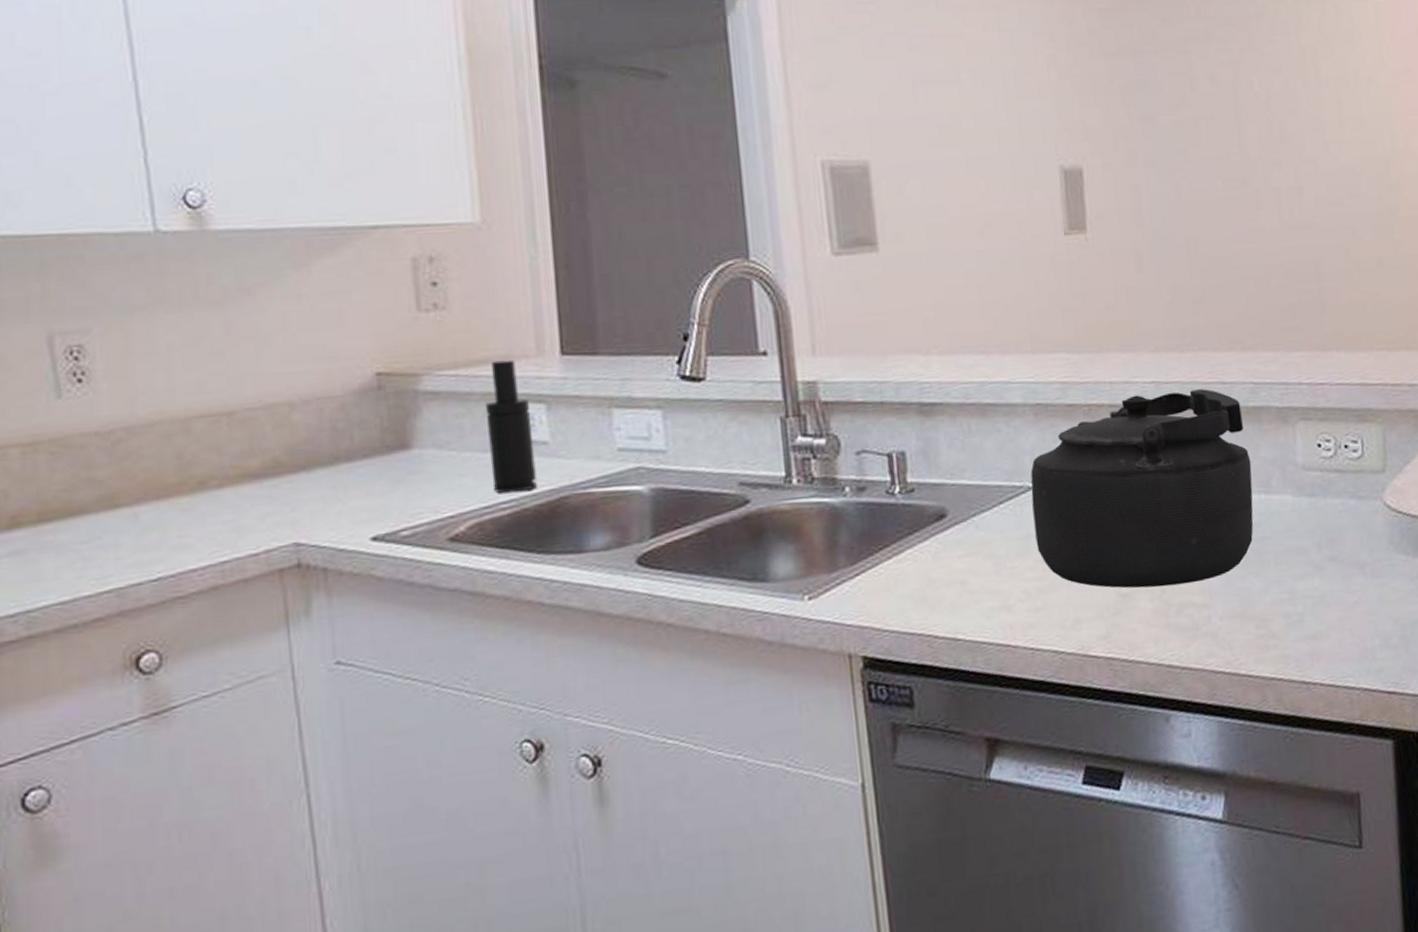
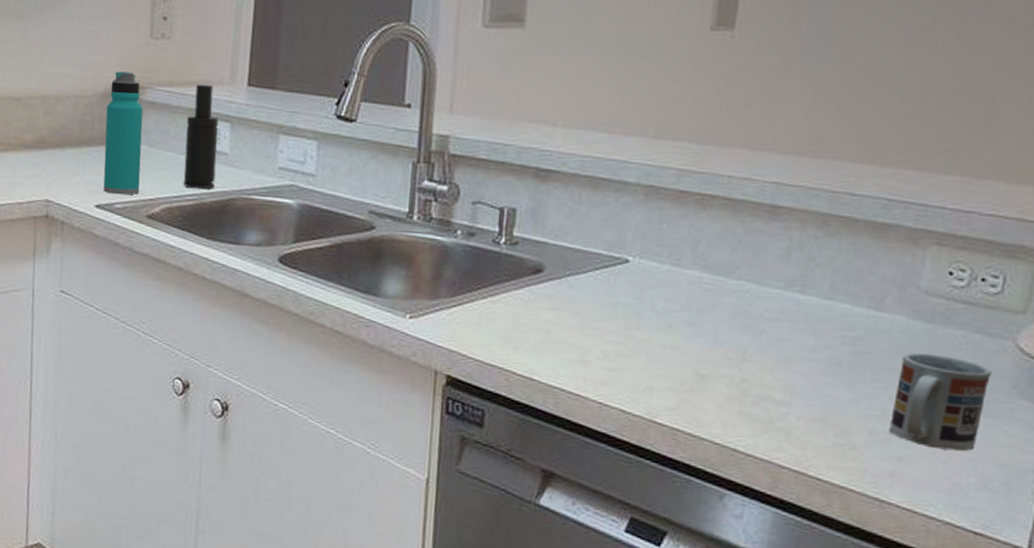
water bottle: none [368,357,434,520] -> present [103,71,144,195]
kettle: present [1030,389,1254,588] -> none [623,192,868,380]
cup: none [1296,526,1372,619] -> present [889,352,992,452]

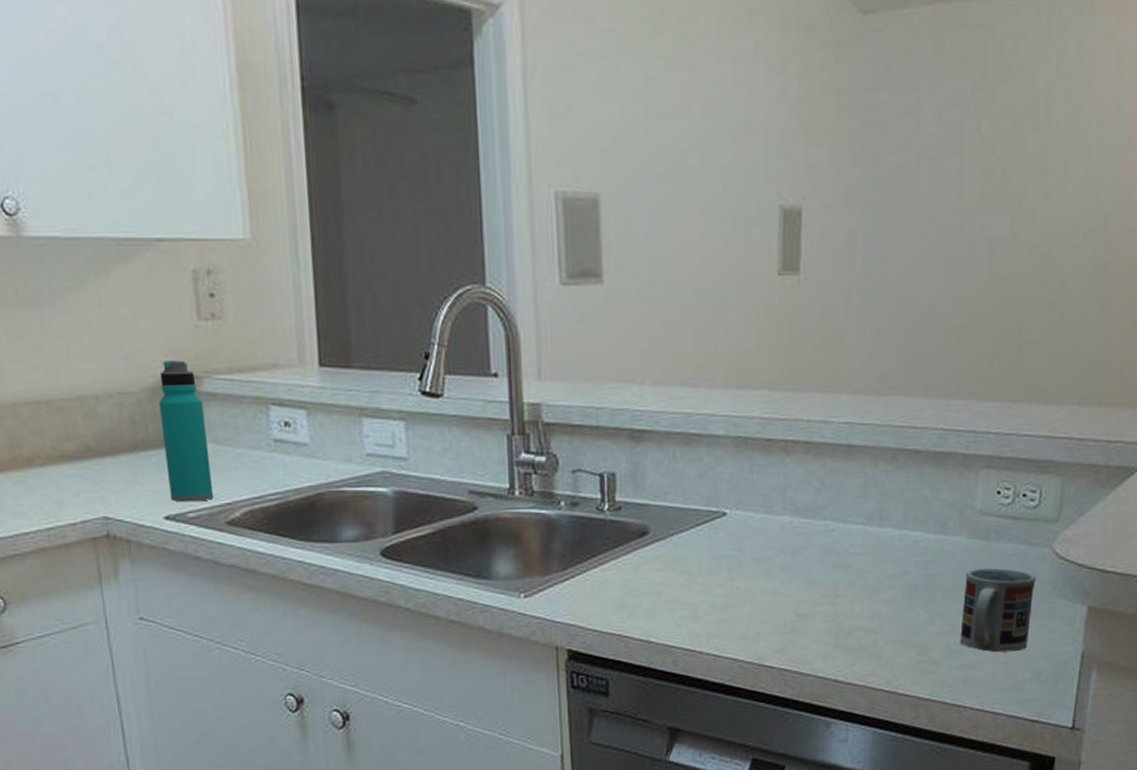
soap dispenser: present [183,84,218,190] -> none [255,368,299,487]

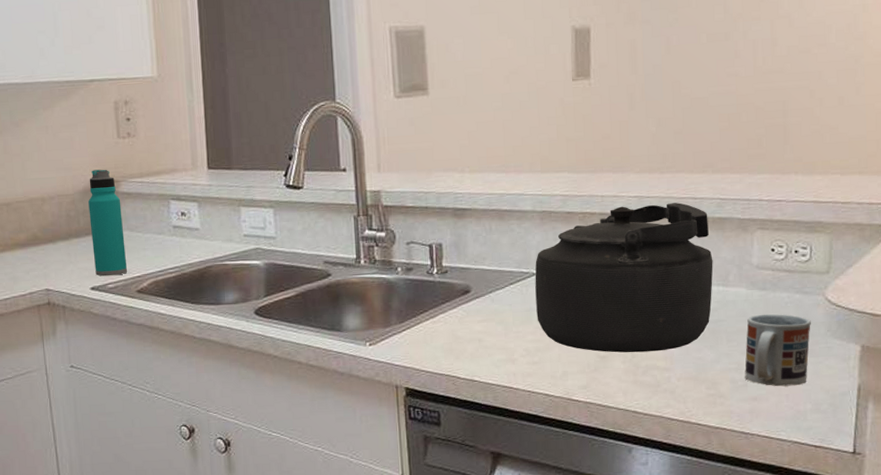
kettle: none [725,432,932,611] -> present [535,202,713,353]

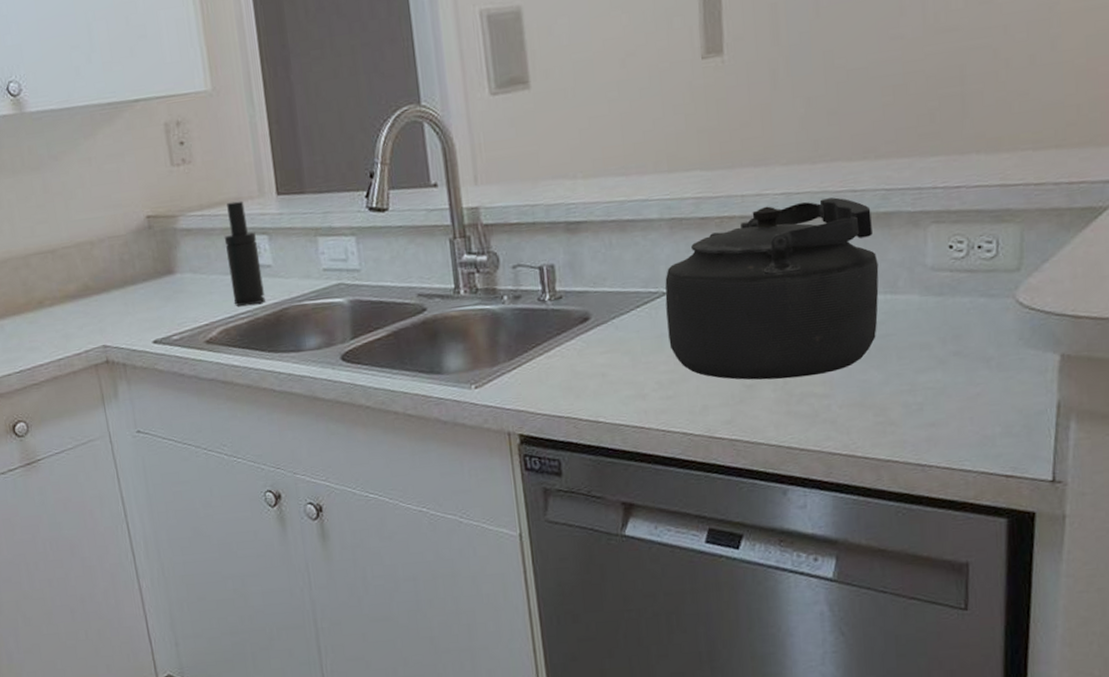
water bottle: present [88,169,128,277] -> none [142,203,194,328]
soap dispenser: none [159,172,192,263] -> present [224,200,265,307]
cup: present [745,314,811,387] -> none [919,322,999,409]

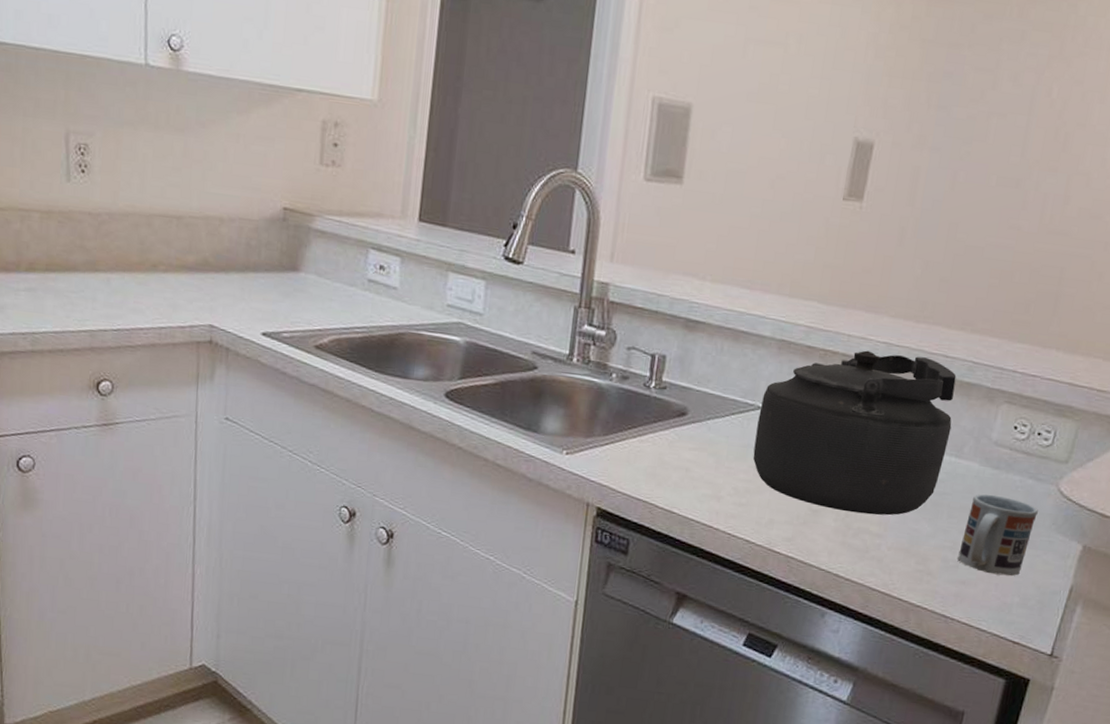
soap dispenser: present [224,200,265,307] -> none [352,215,389,323]
cup: none [919,322,999,409] -> present [958,494,1038,577]

